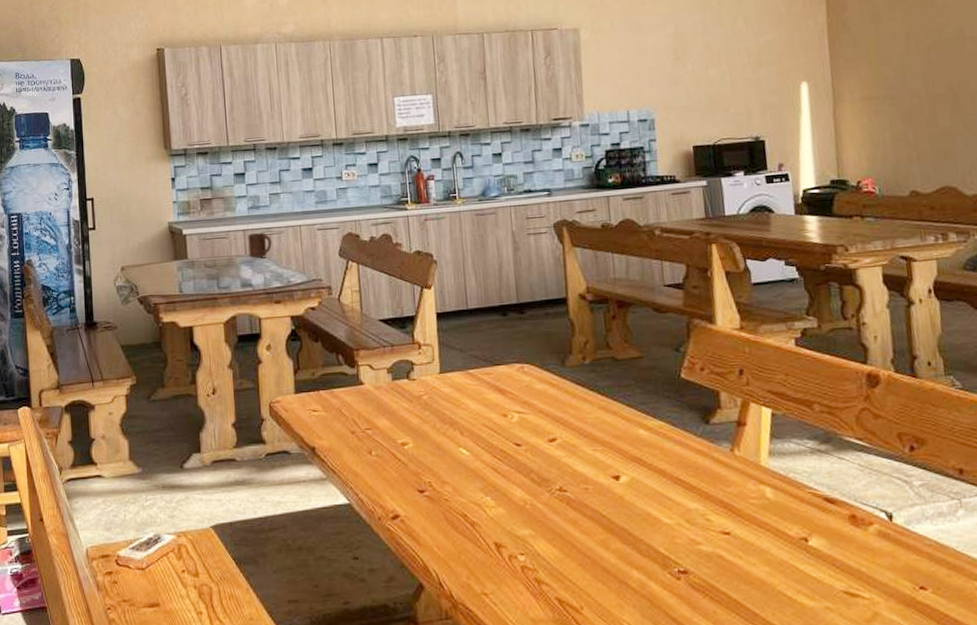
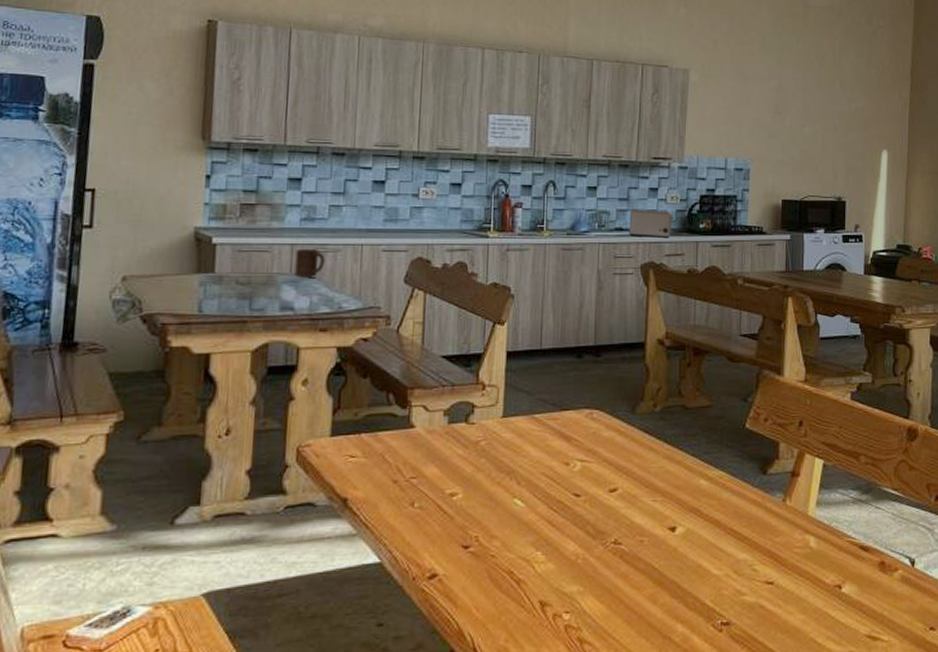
toaster: none [536,169,581,198] -> present [629,209,674,239]

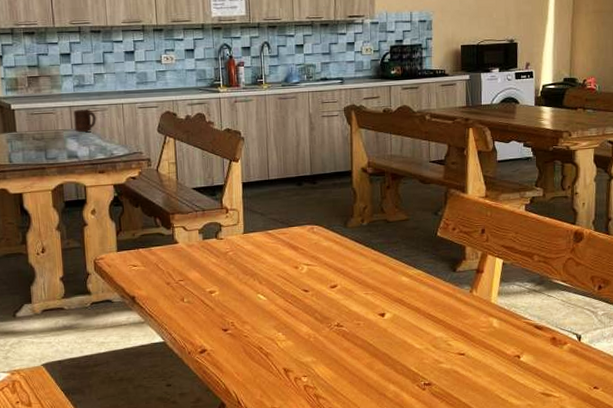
toaster: present [629,209,674,239] -> none [332,61,369,85]

